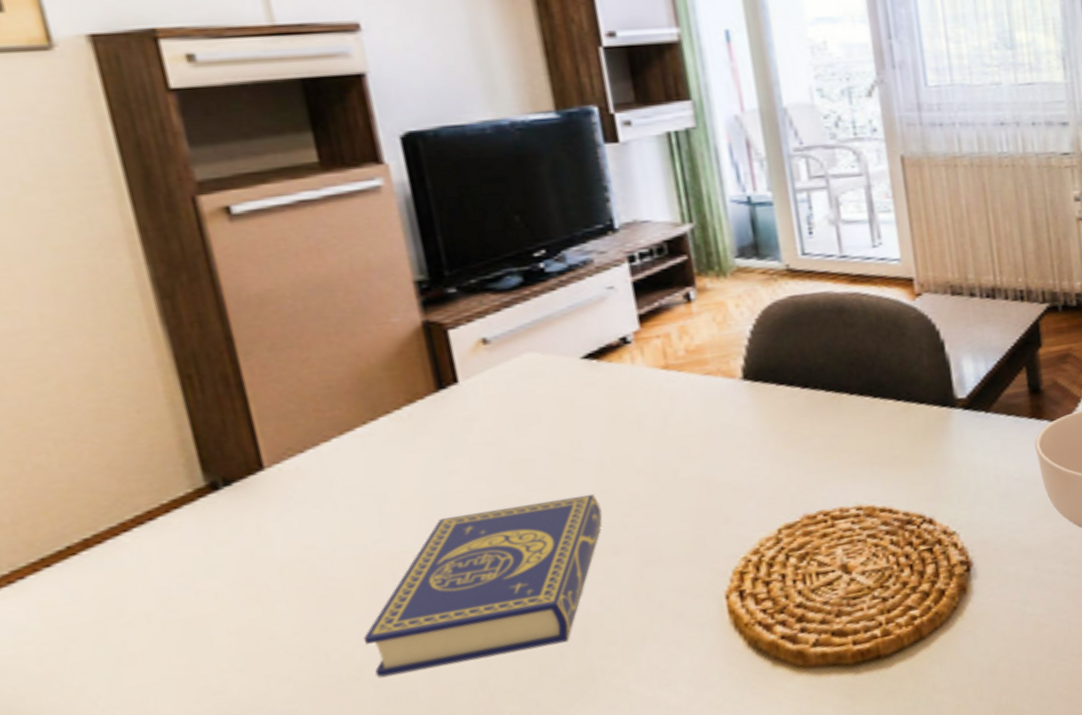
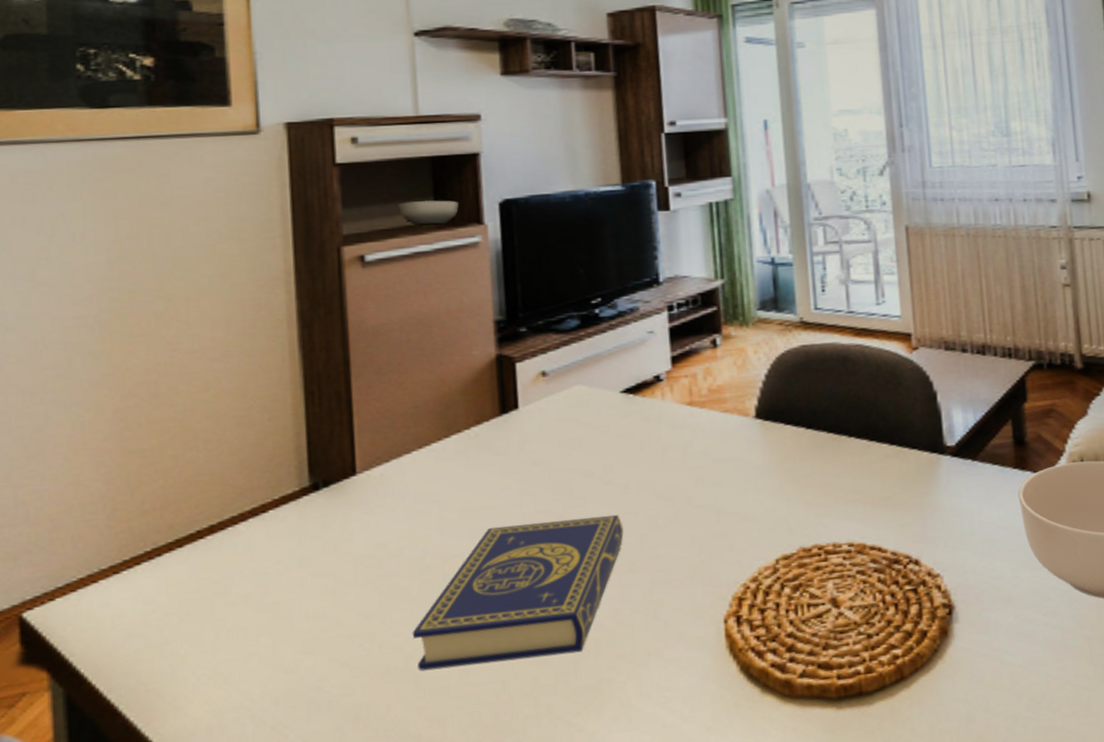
bowl: none [263,134,348,168] -> present [397,200,460,226]

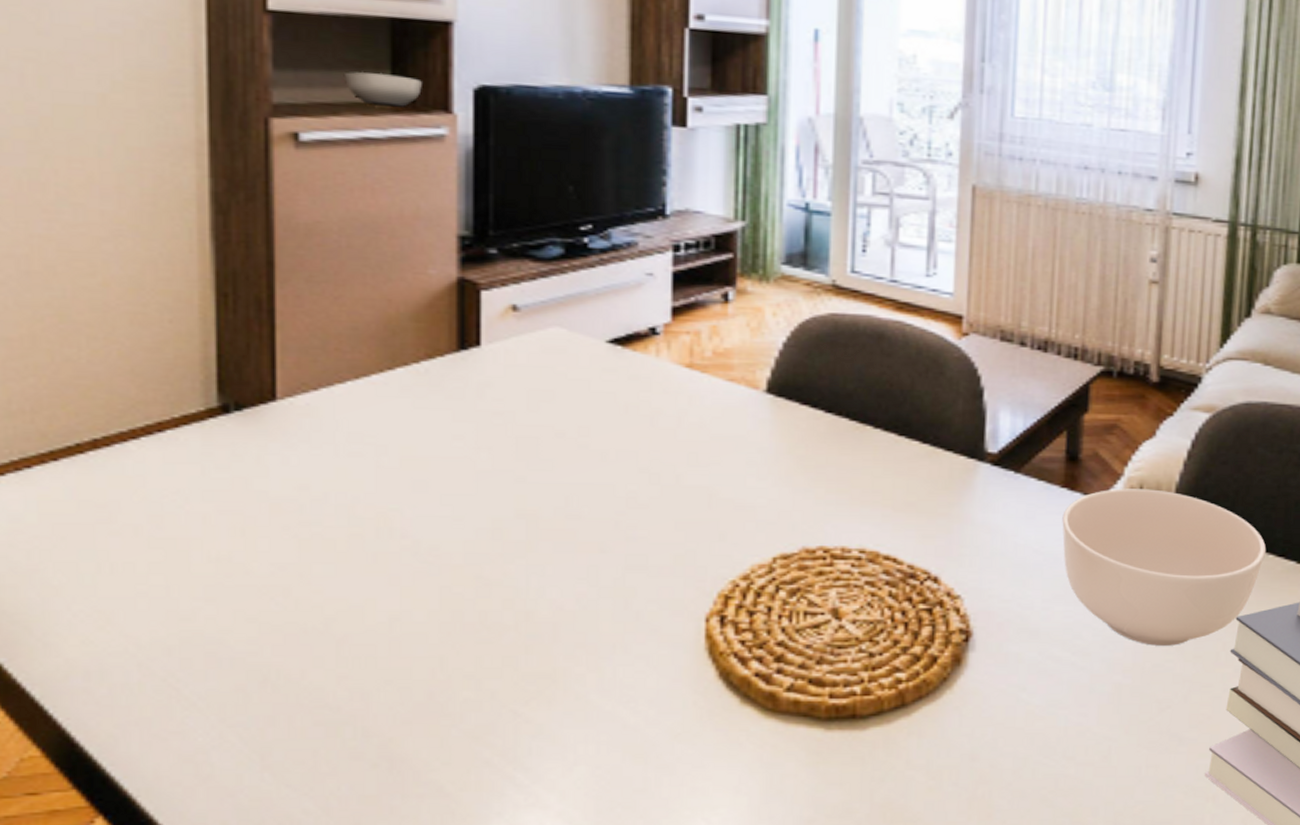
book: present [412,514,624,670] -> none [335,481,597,635]

